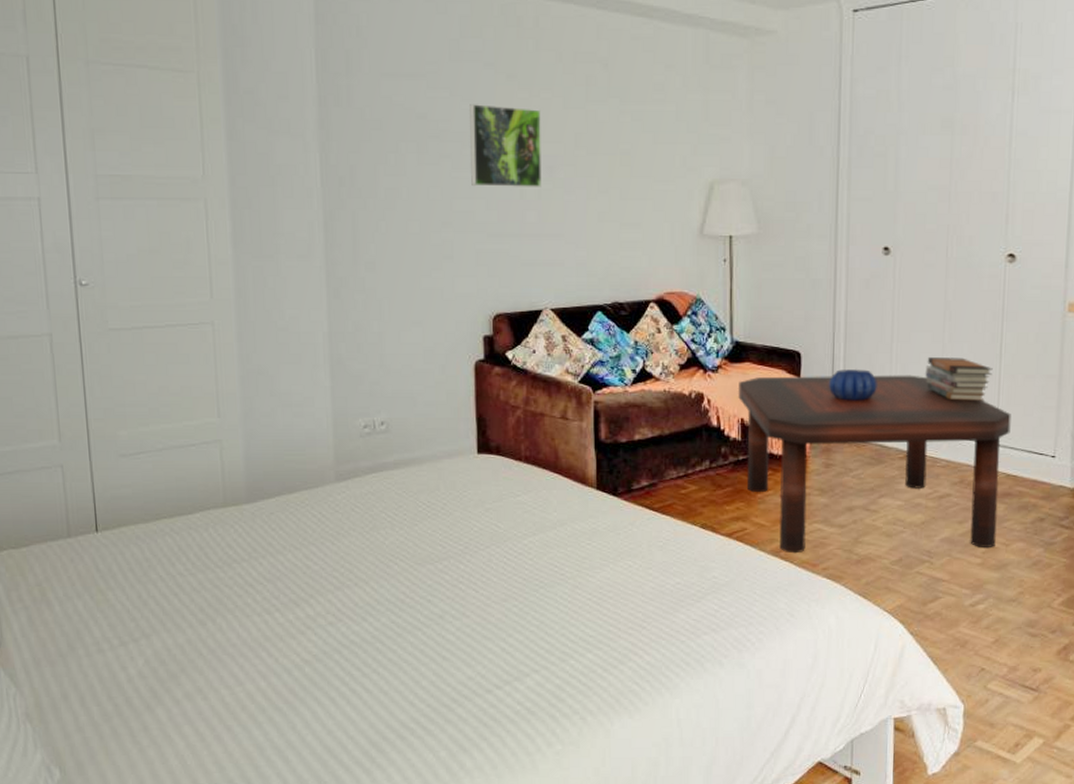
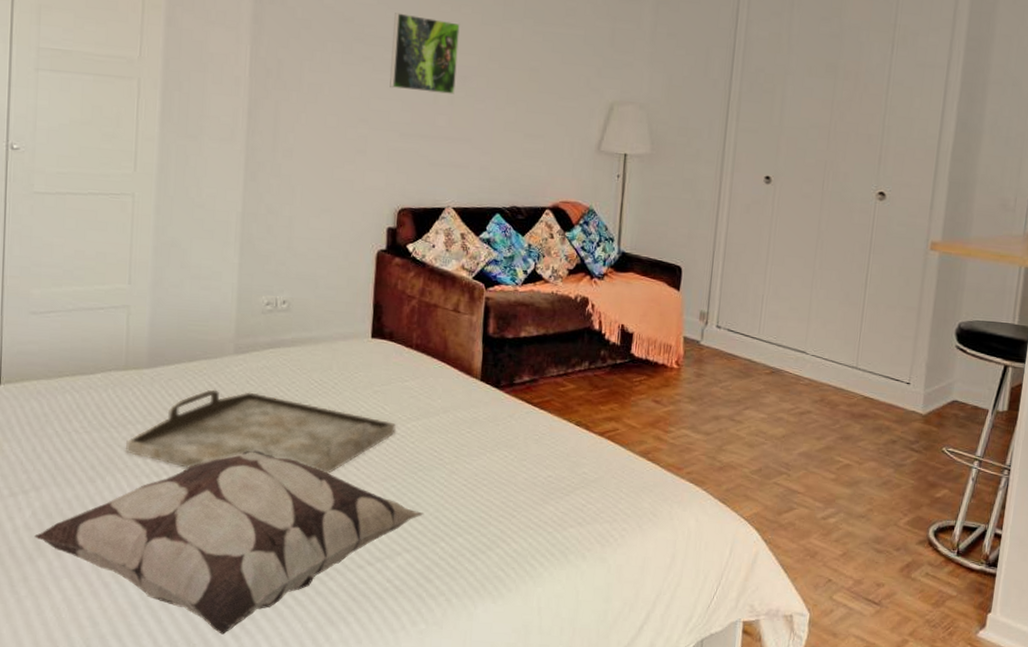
decorative pillow: none [150,580,550,770] -> present [34,450,424,635]
serving tray: none [233,520,512,603] -> present [126,389,396,474]
coffee table: present [738,375,1011,554] -> none [621,287,872,465]
decorative bowl: present [828,369,877,401] -> none [705,286,751,317]
book stack: present [925,356,993,401] -> none [795,280,858,326]

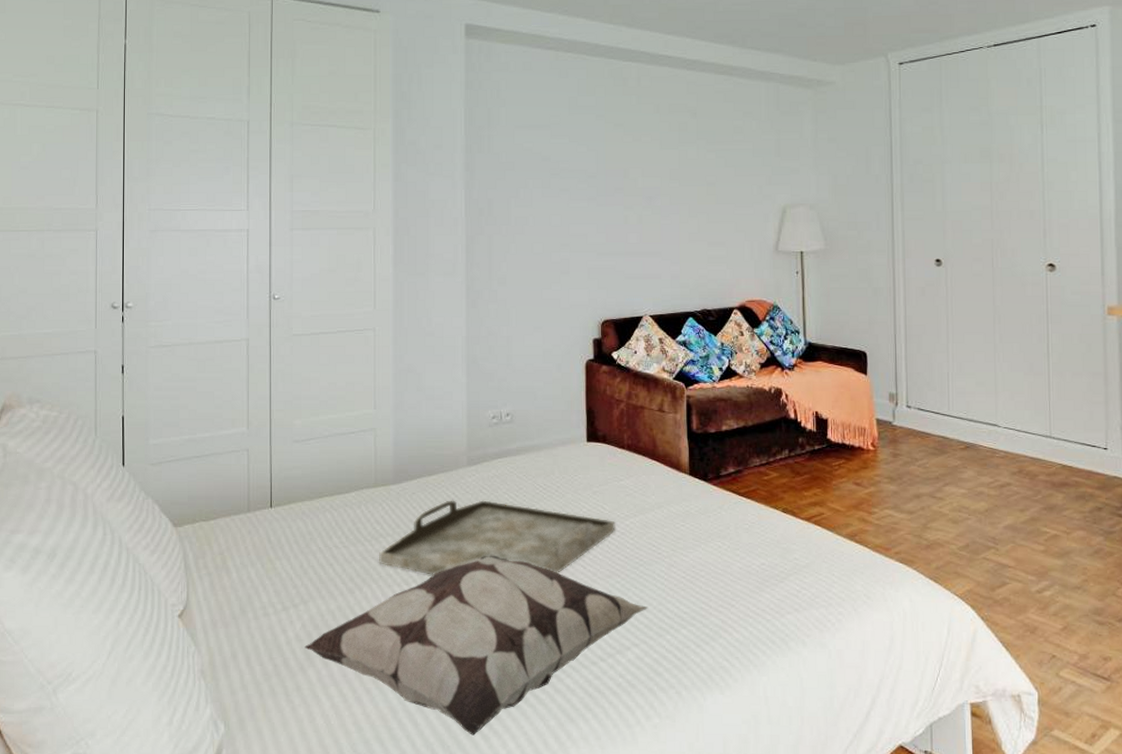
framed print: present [390,13,460,94] -> none [585,148,642,214]

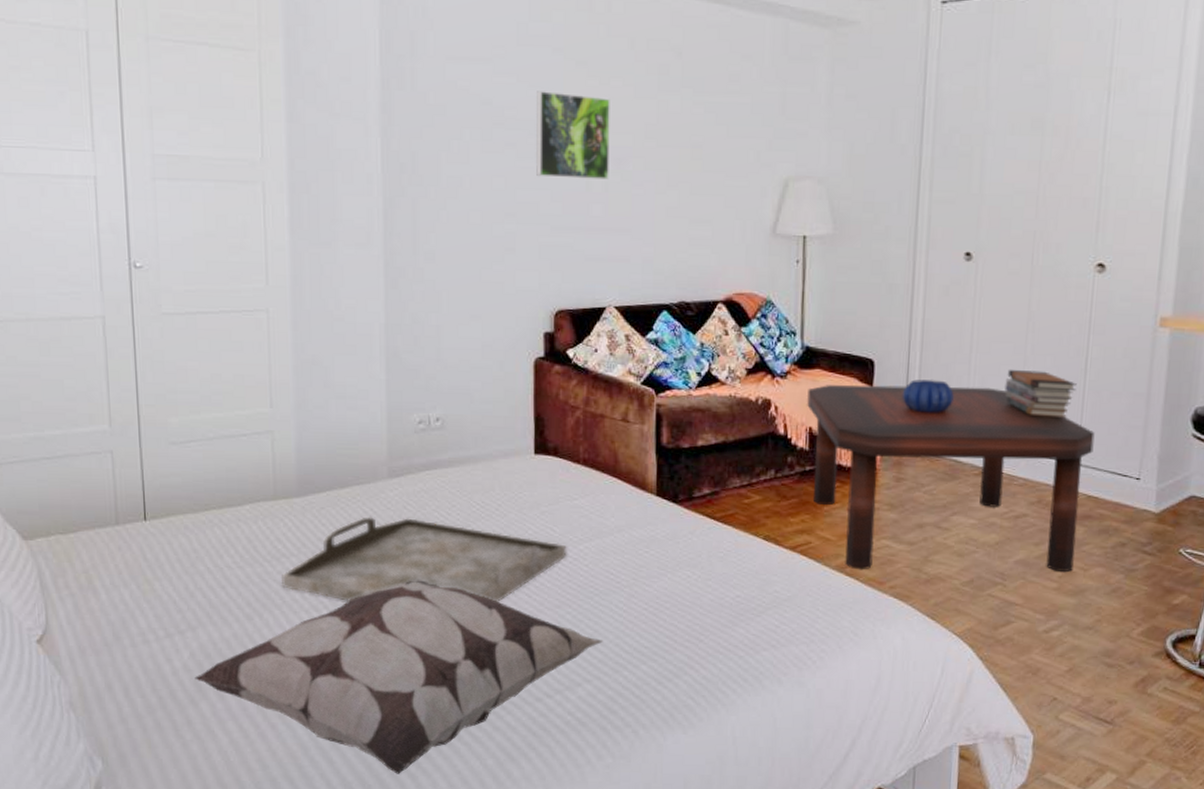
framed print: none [585,148,642,214] -> present [536,91,610,180]
coffee table: none [812,372,1063,538] -> present [807,384,1095,572]
decorative bowl: none [892,367,937,396] -> present [902,379,954,413]
book stack: none [980,355,1042,396] -> present [1005,369,1077,417]

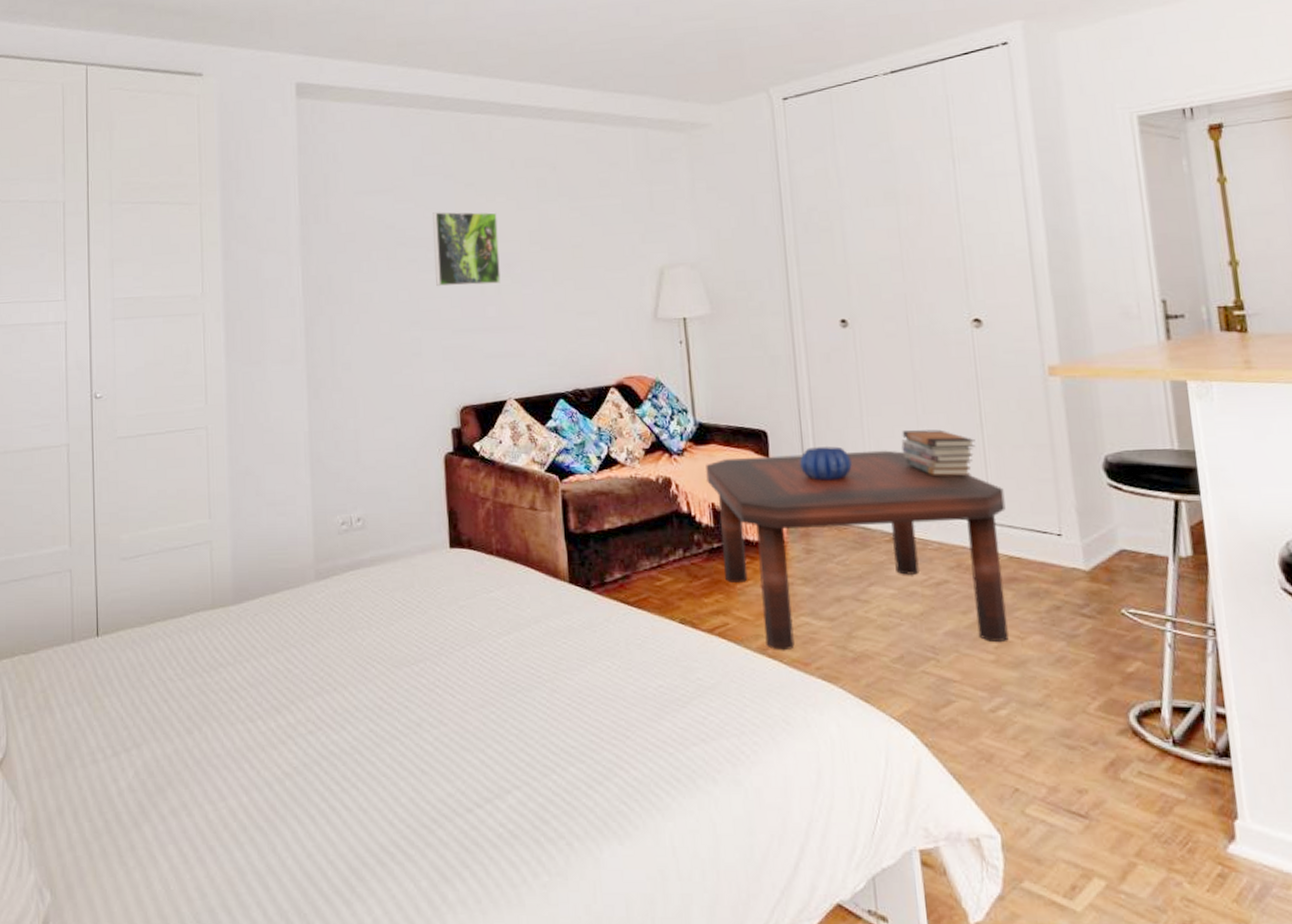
decorative pillow: present [195,580,604,774] -> none [138,684,530,901]
serving tray: present [282,517,567,602] -> none [219,620,487,710]

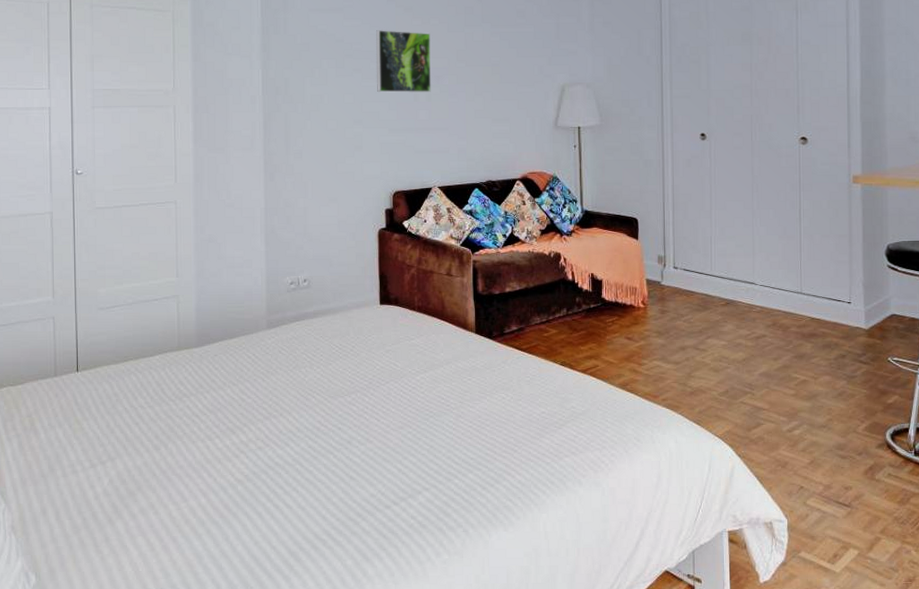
coffee table: present [706,450,1009,651] -> none [588,236,812,387]
decorative bowl: present [799,446,852,481] -> none [661,232,701,258]
book stack: present [901,429,976,476] -> none [739,221,794,257]

